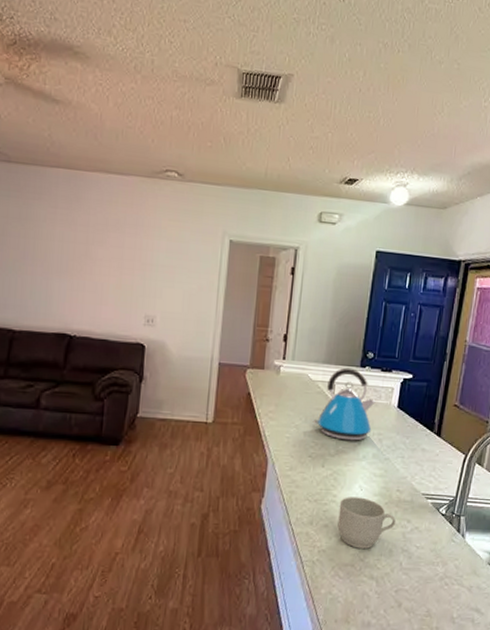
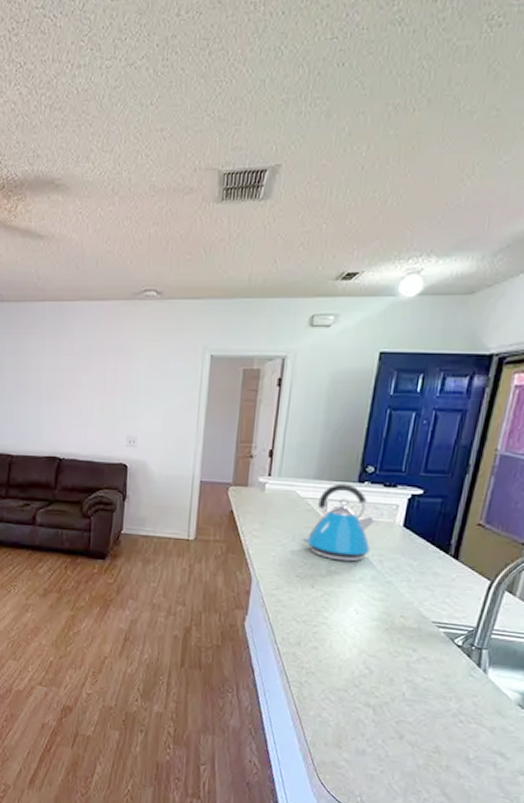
mug: present [337,497,397,549] -> none [328,619,399,675]

